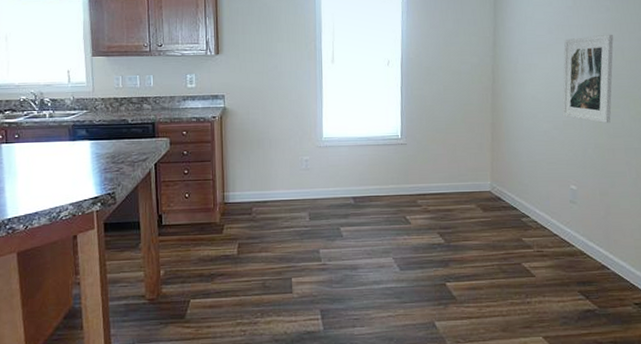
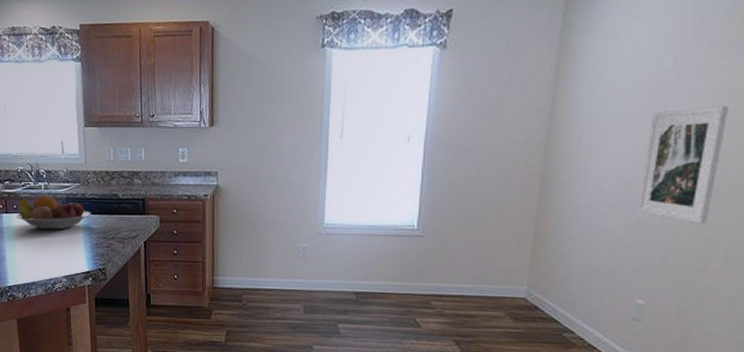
fruit bowl: none [16,124,100,158] -> present [15,196,91,230]

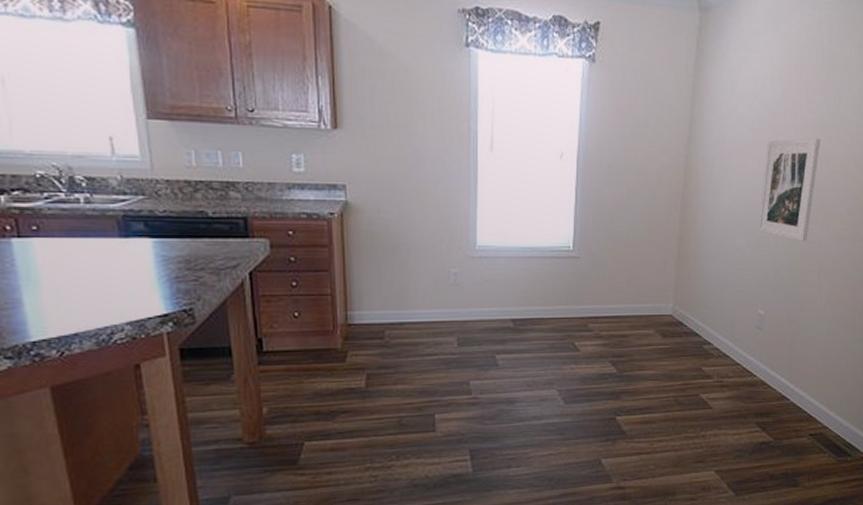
fruit bowl: present [15,196,91,230] -> none [35,212,166,260]

